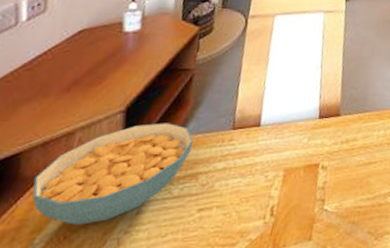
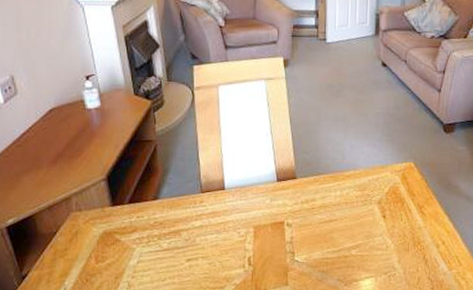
cereal bowl: present [32,123,194,225] -> none [50,188,169,271]

